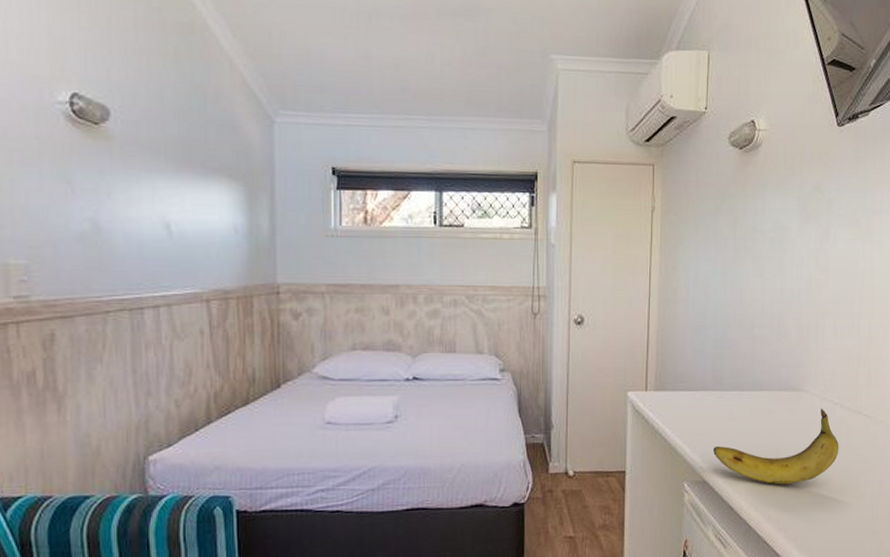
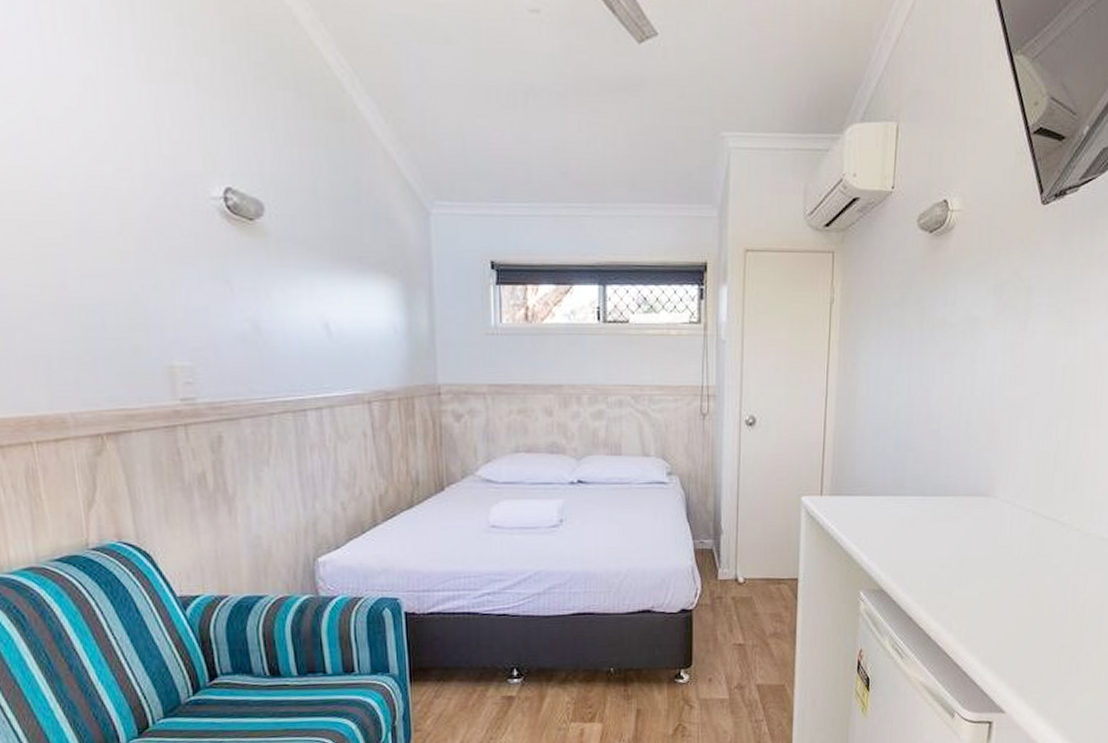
fruit: present [712,408,839,485] -> none [891,514,1030,595]

